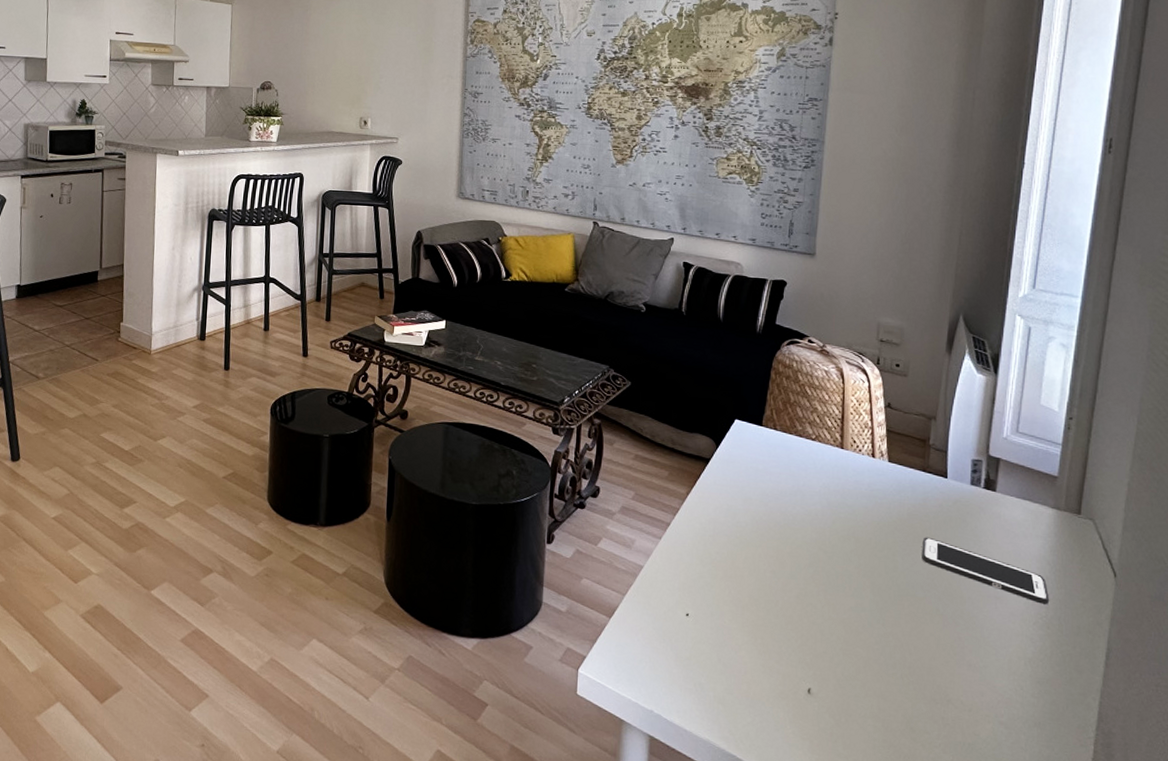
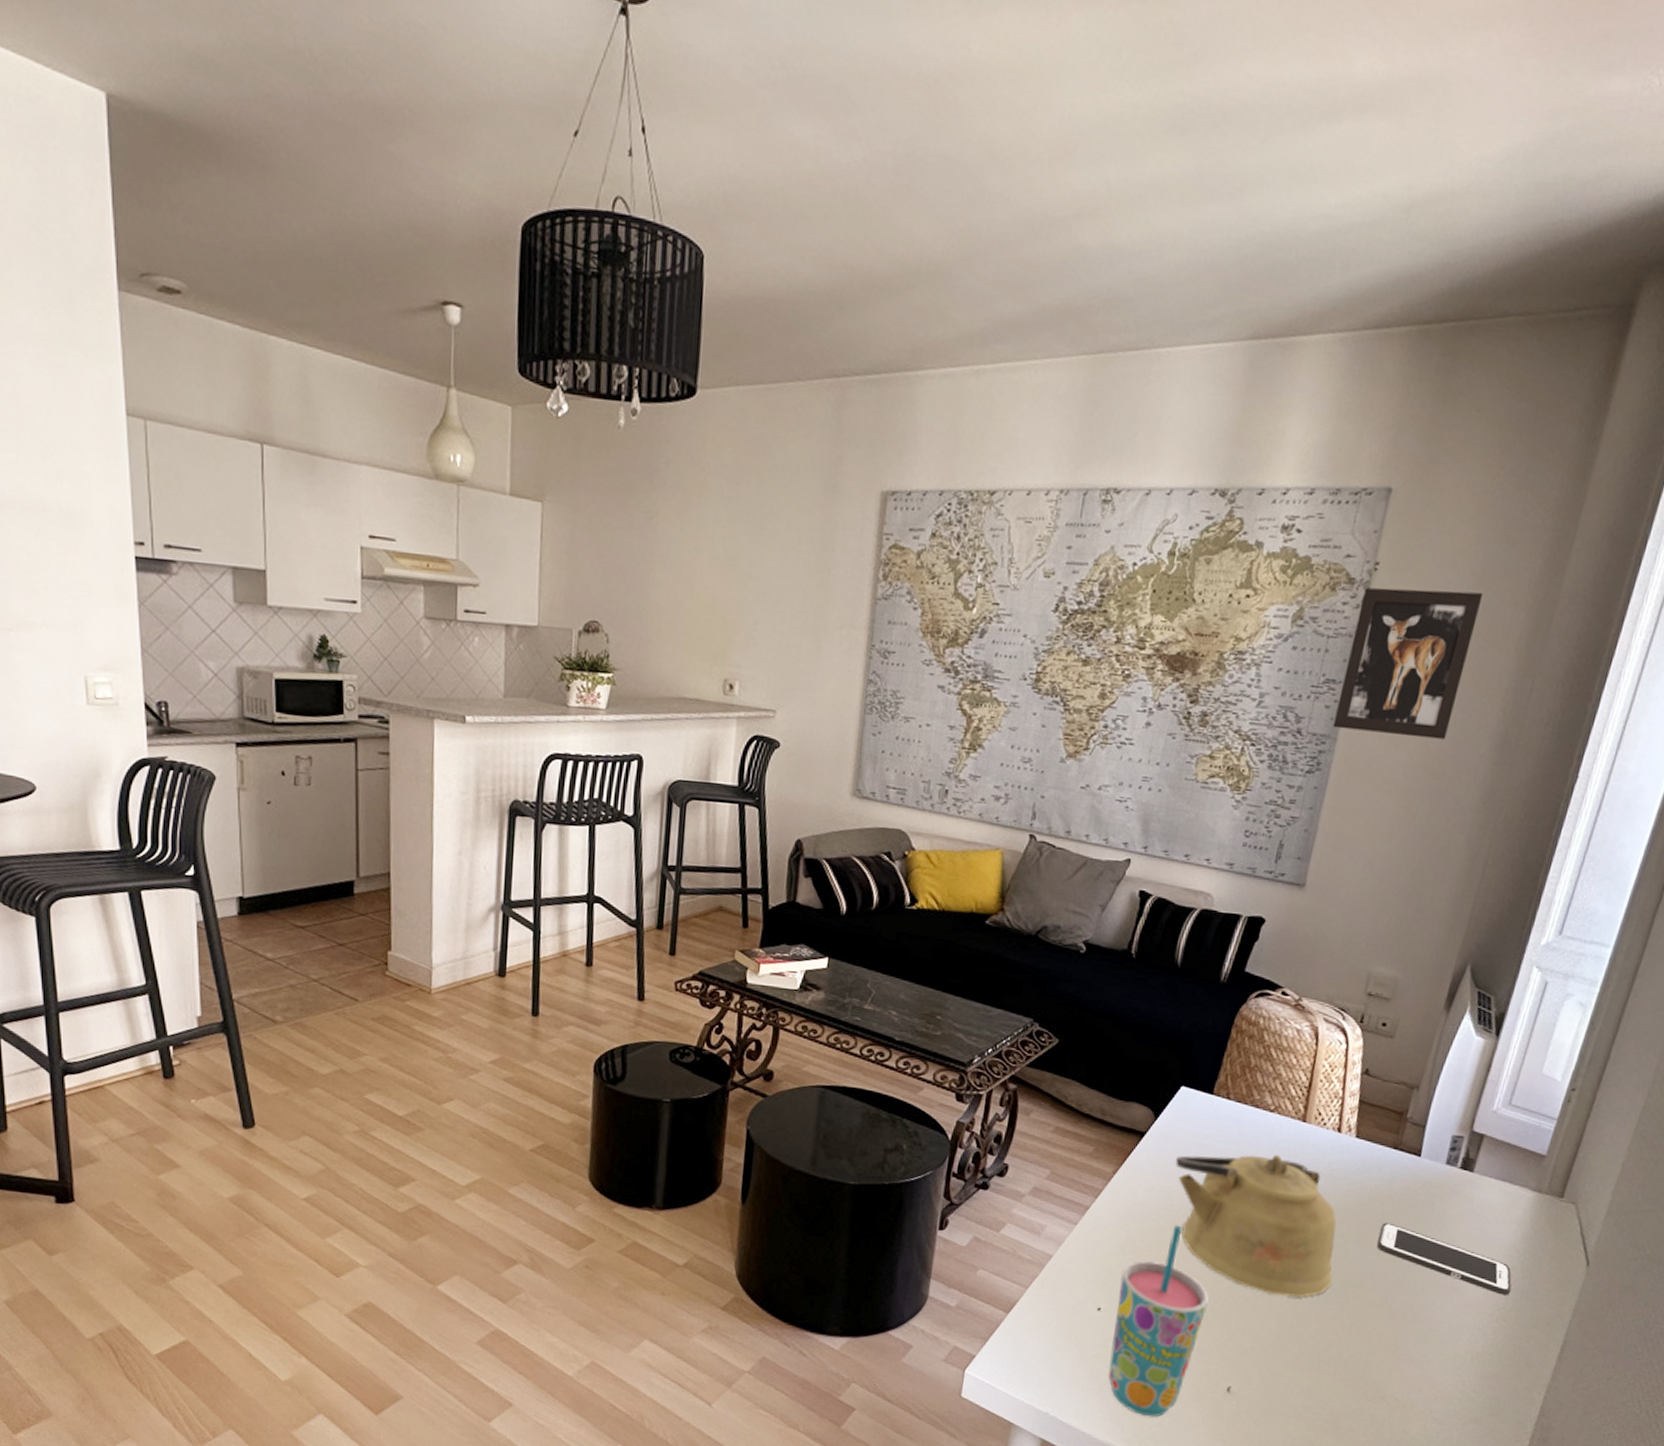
cup: none [701,539,782,717] -> present [1108,1225,1209,1417]
kettle: none [738,477,888,605] -> present [1175,1154,1337,1298]
wall art: none [820,30,923,139] -> present [1332,587,1483,740]

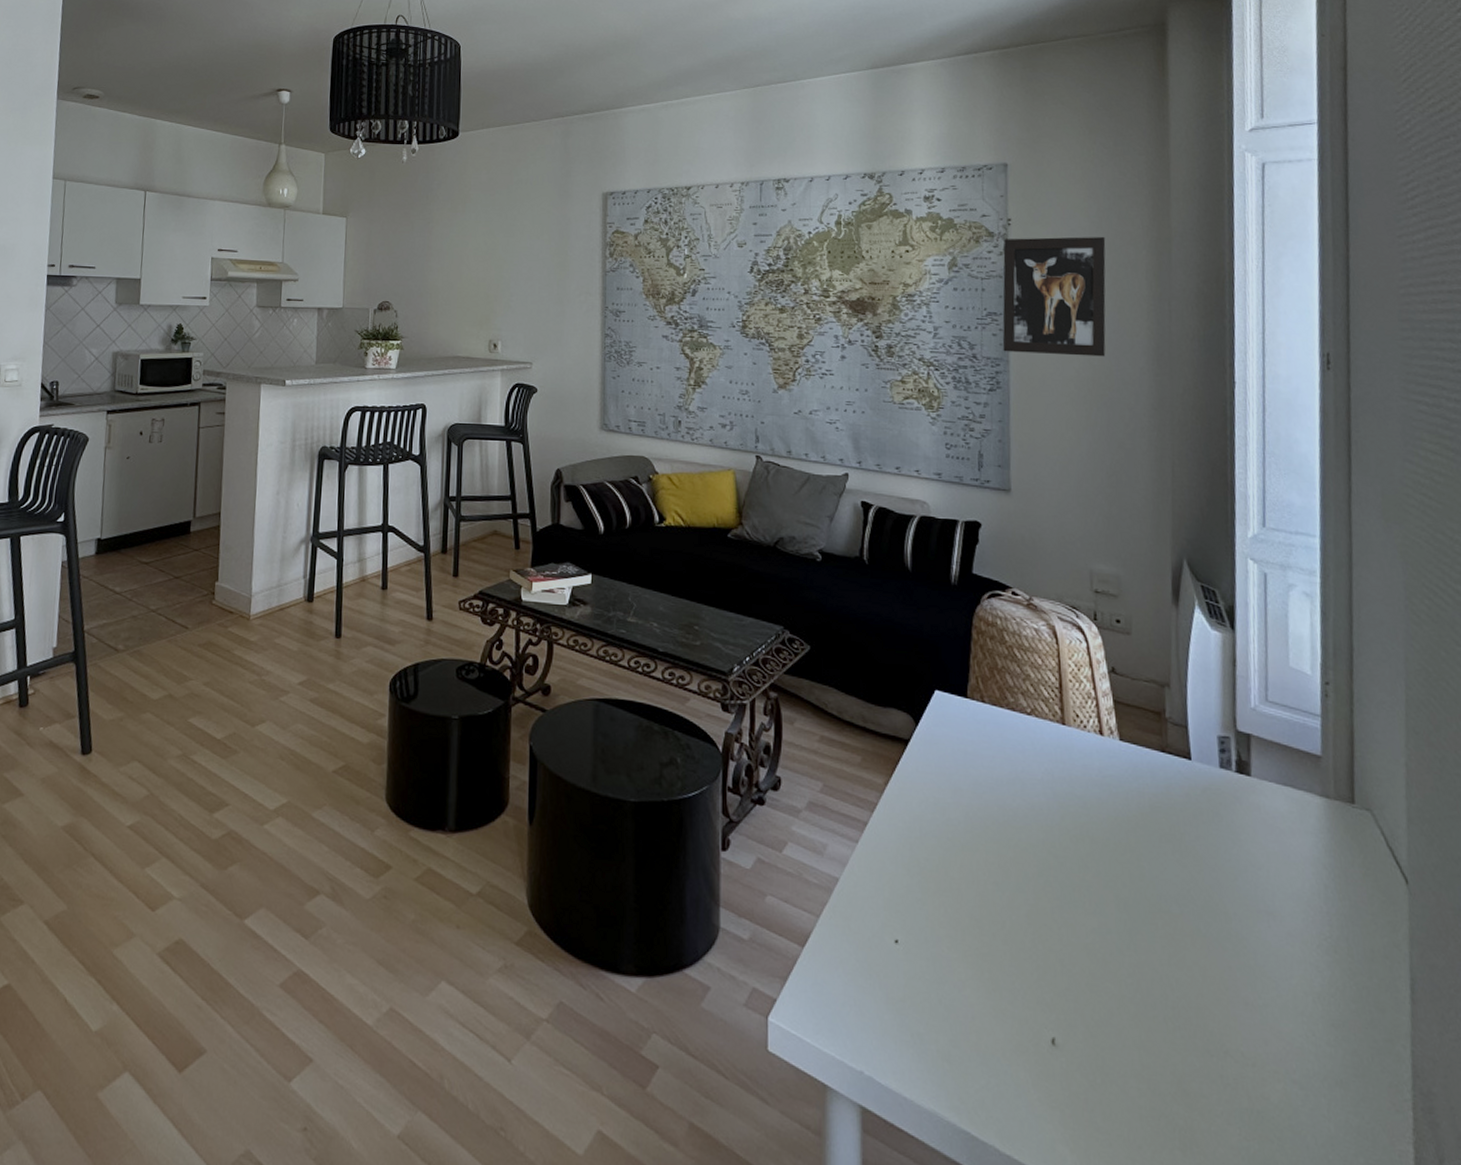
cup: present [1108,1225,1209,1417] -> none [913,842,1010,1078]
kettle: present [1175,1154,1337,1298] -> none [945,760,1136,926]
cell phone: present [1377,1222,1512,1295] -> none [1170,835,1333,921]

